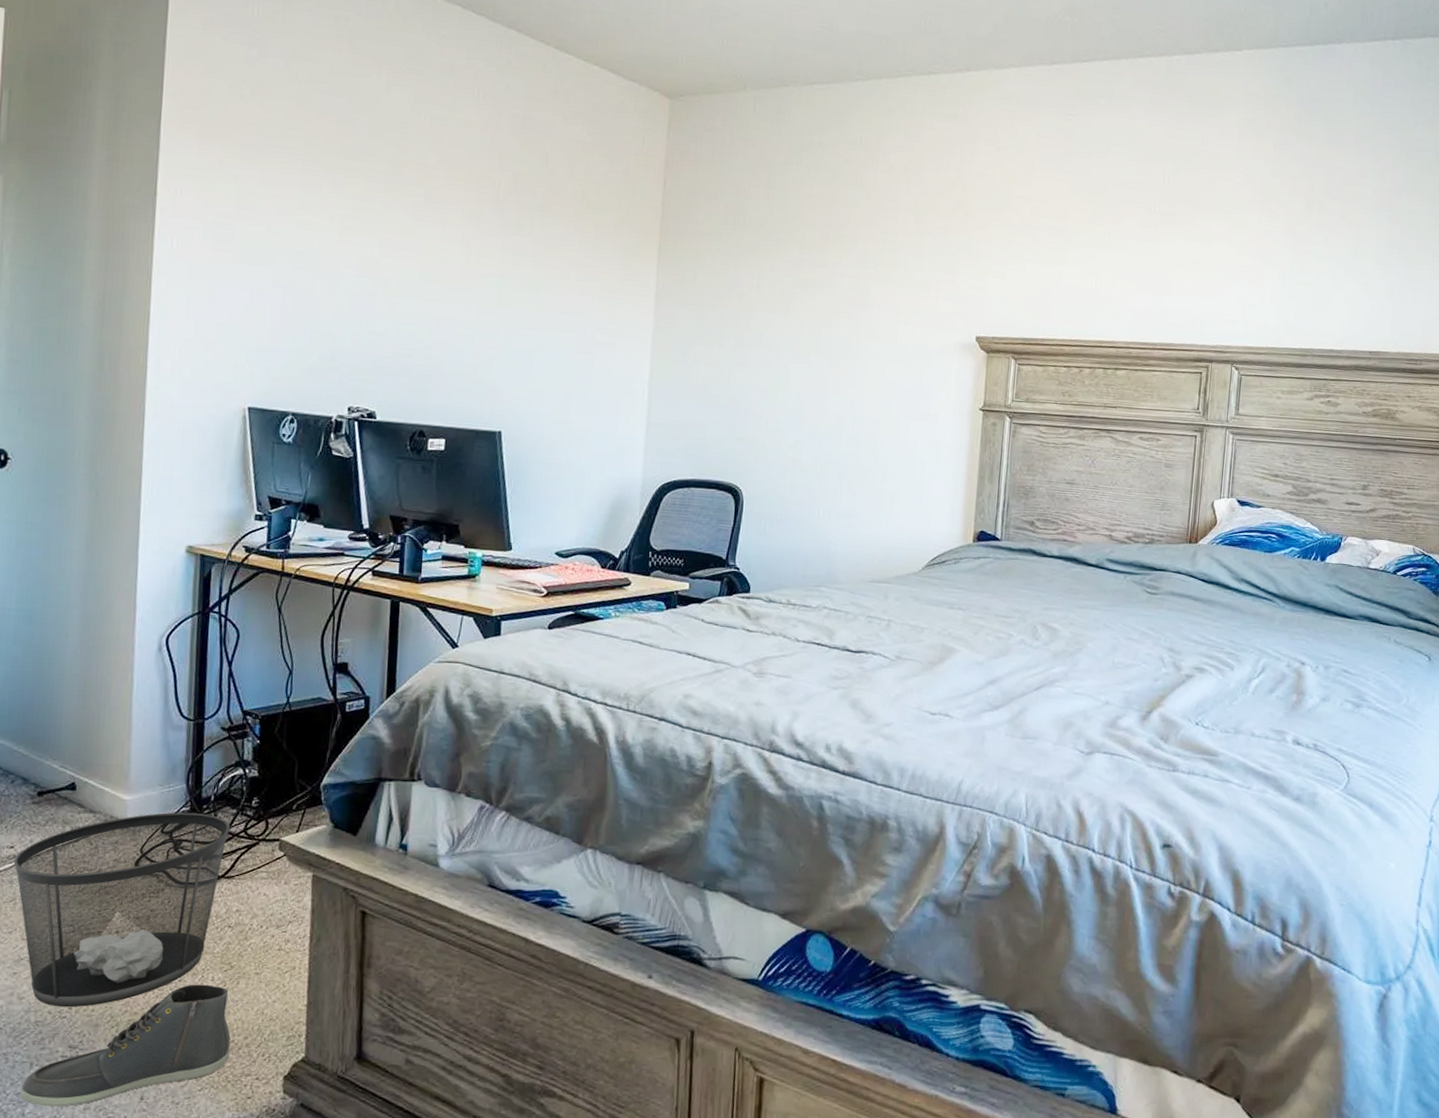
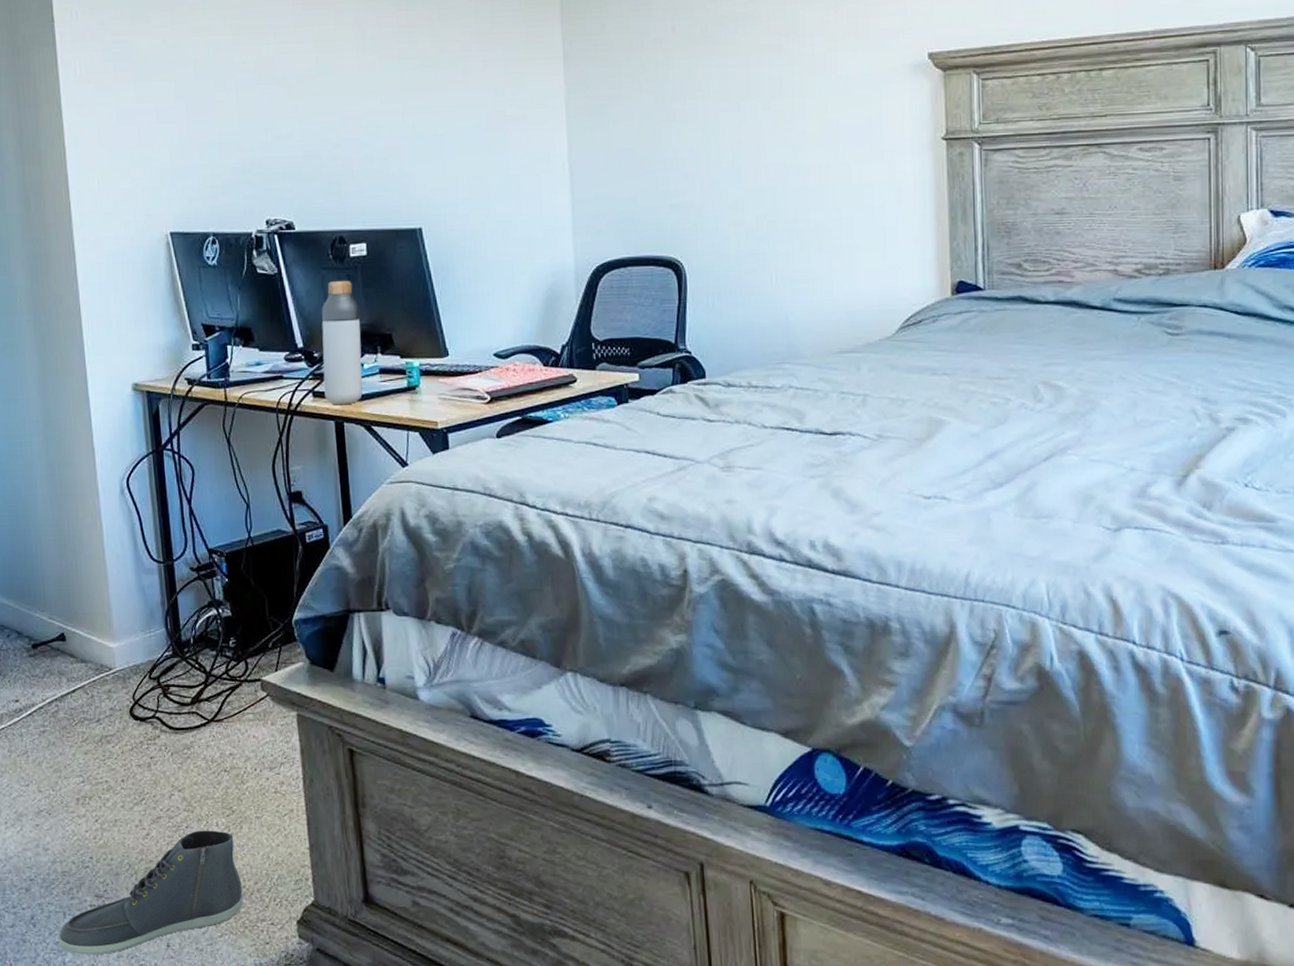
waste bin: present [13,812,231,1008] -> none [20,657,213,857]
bottle: none [384,469,431,586] -> present [321,280,363,405]

